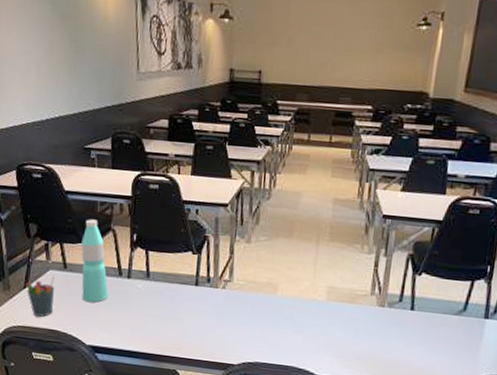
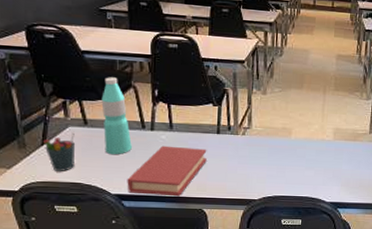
book: none [101,295,184,354] -> present [127,145,207,197]

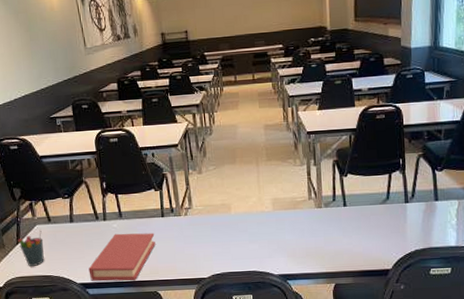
water bottle: present [101,77,132,155] -> none [60,176,89,247]

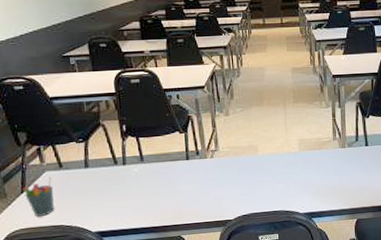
book: present [88,233,156,281] -> none [105,176,180,229]

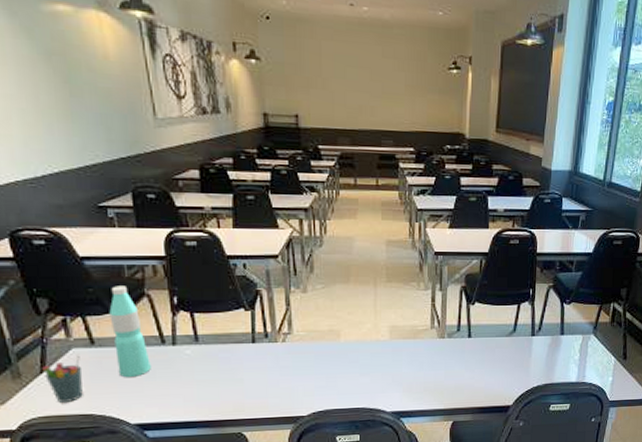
water bottle: none [73,118,107,194] -> present [109,286,151,378]

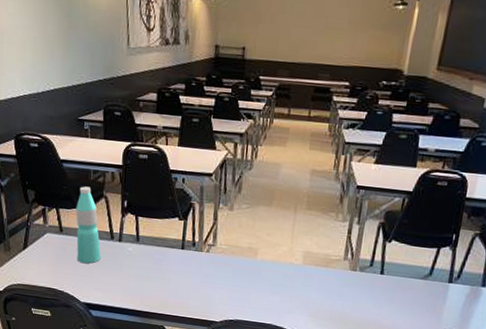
pen holder: present [42,353,83,402] -> none [25,238,52,276]

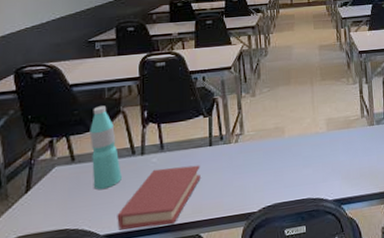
book: none [95,257,171,311] -> present [117,165,201,231]

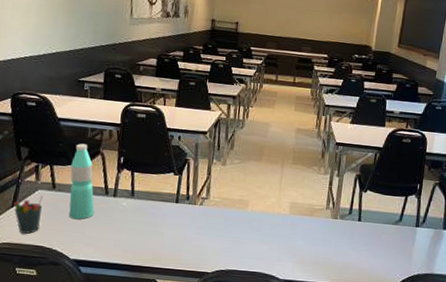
pen holder: none [28,171,62,220] -> present [13,194,43,234]
book: present [117,165,201,231] -> none [86,212,165,265]

